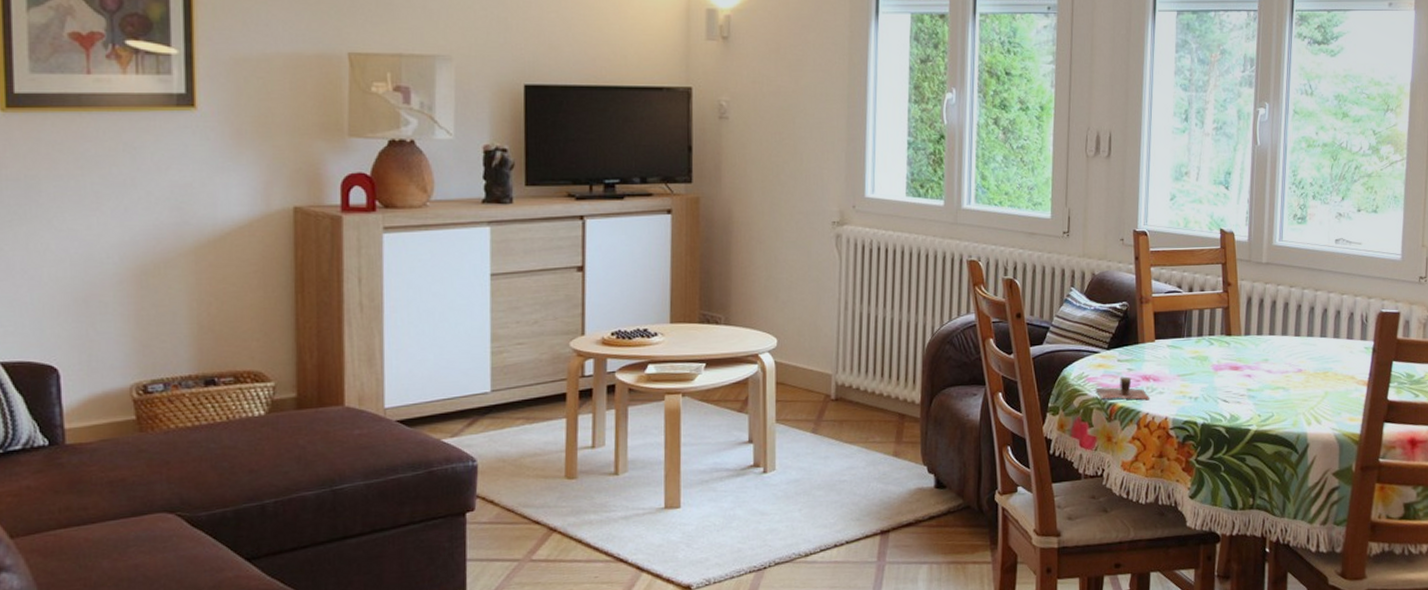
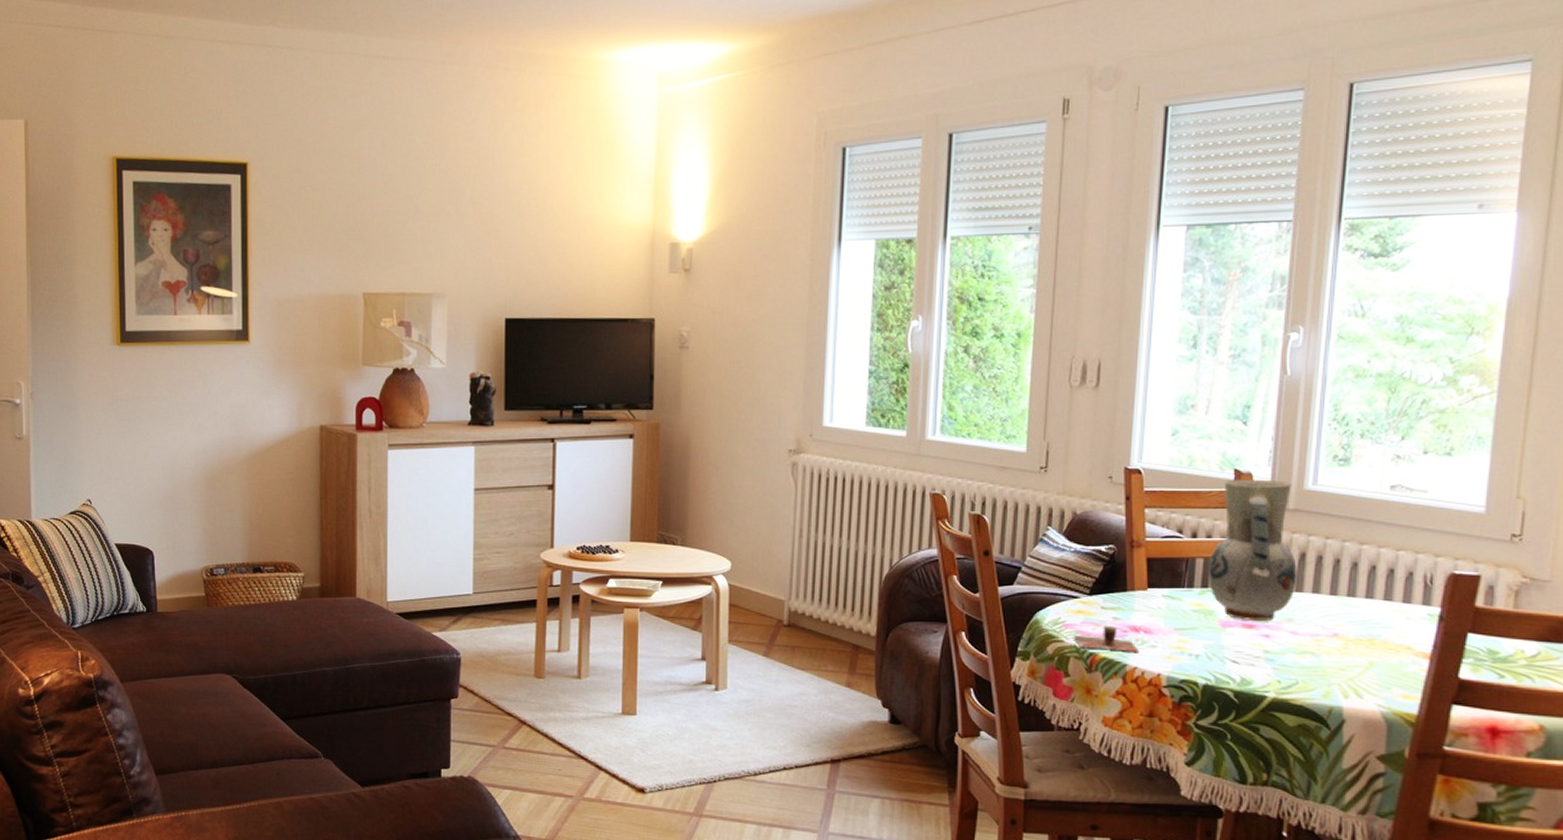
vase: none [1202,237,1270,363] -> present [1208,479,1297,622]

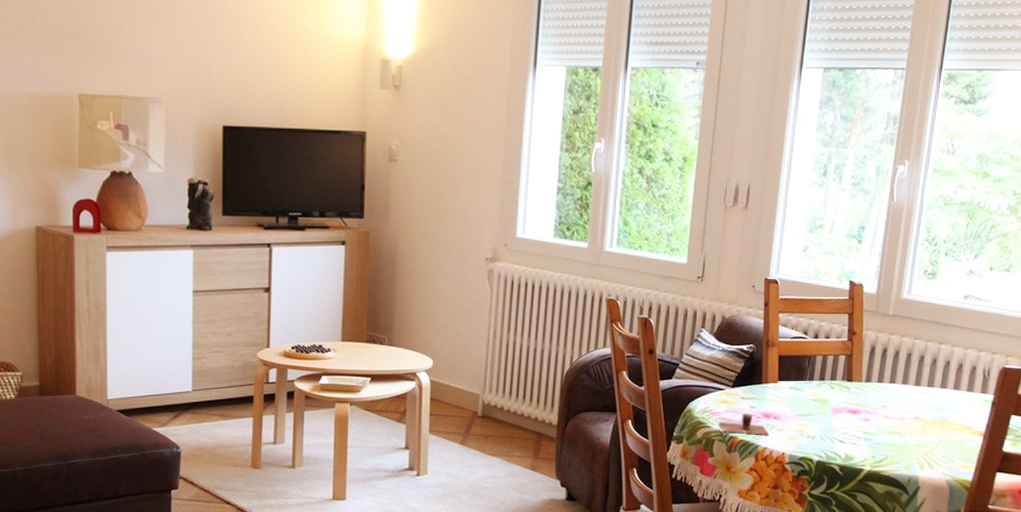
vase: present [1208,479,1297,622] -> none [825,289,892,408]

